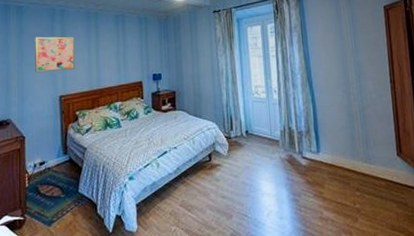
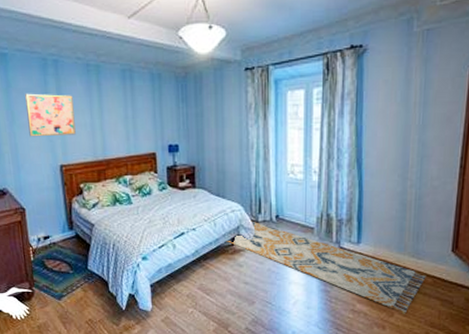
rug: none [204,137,380,218] -> present [226,220,426,314]

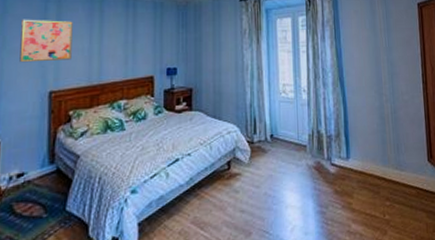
rug: present [226,220,426,314] -> none [222,141,410,231]

